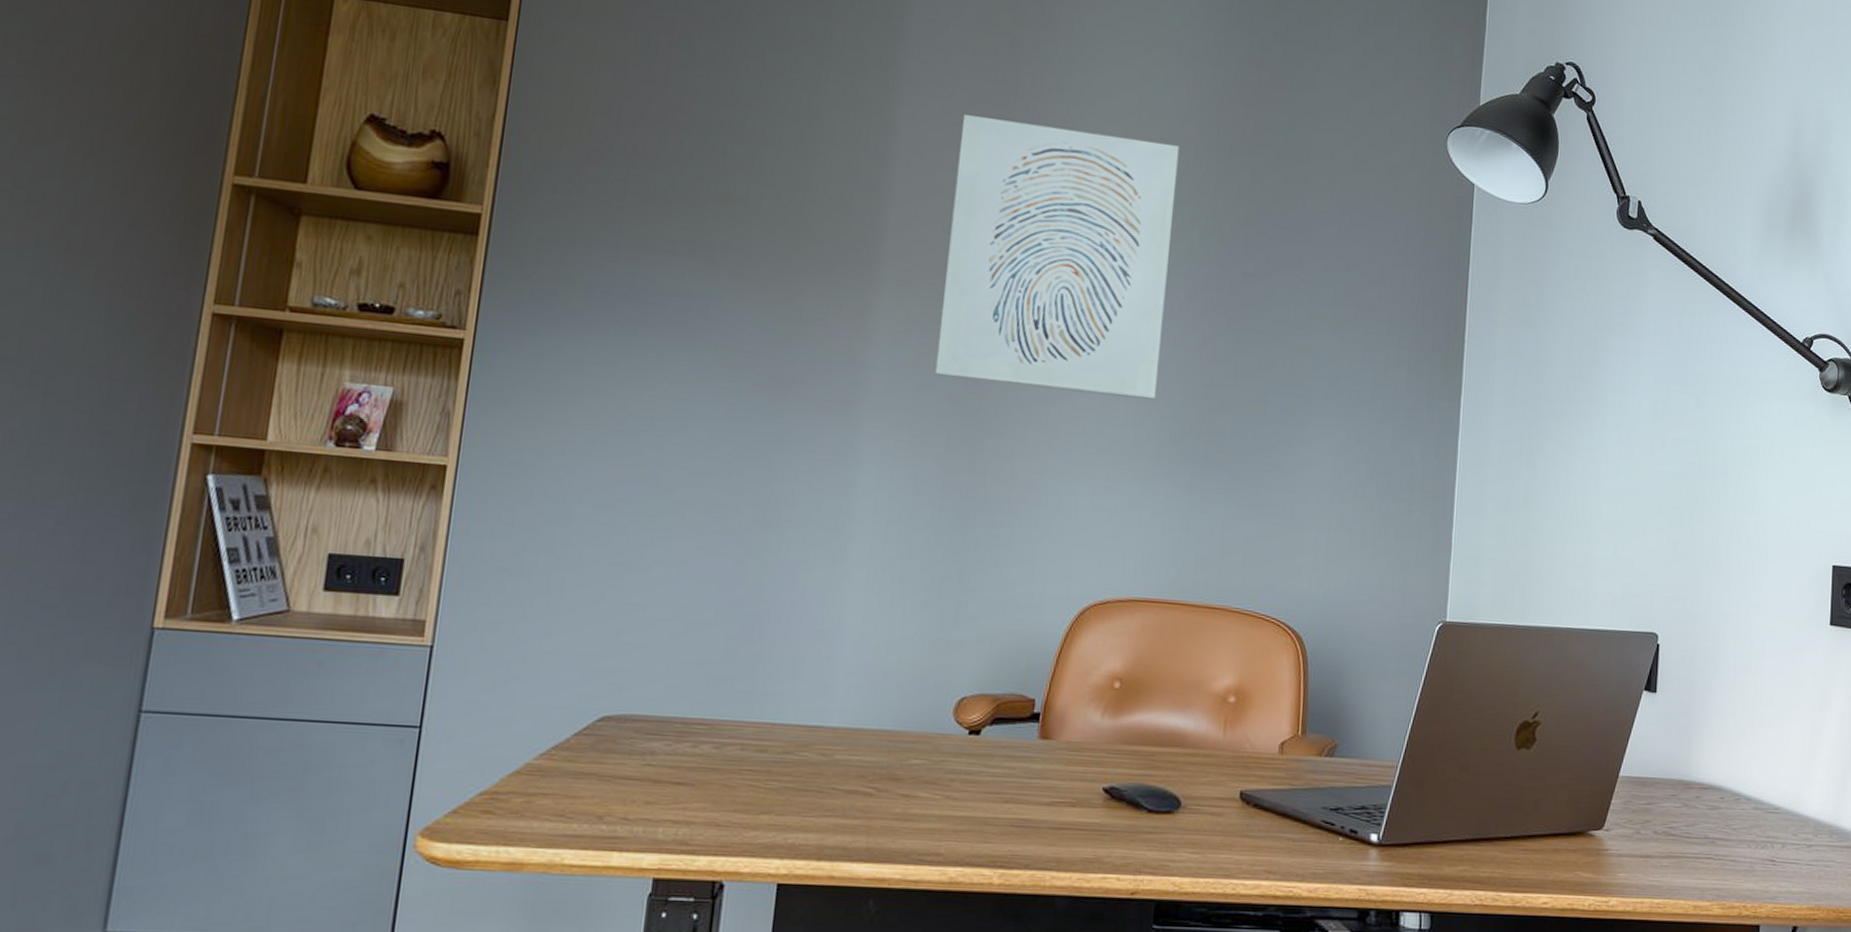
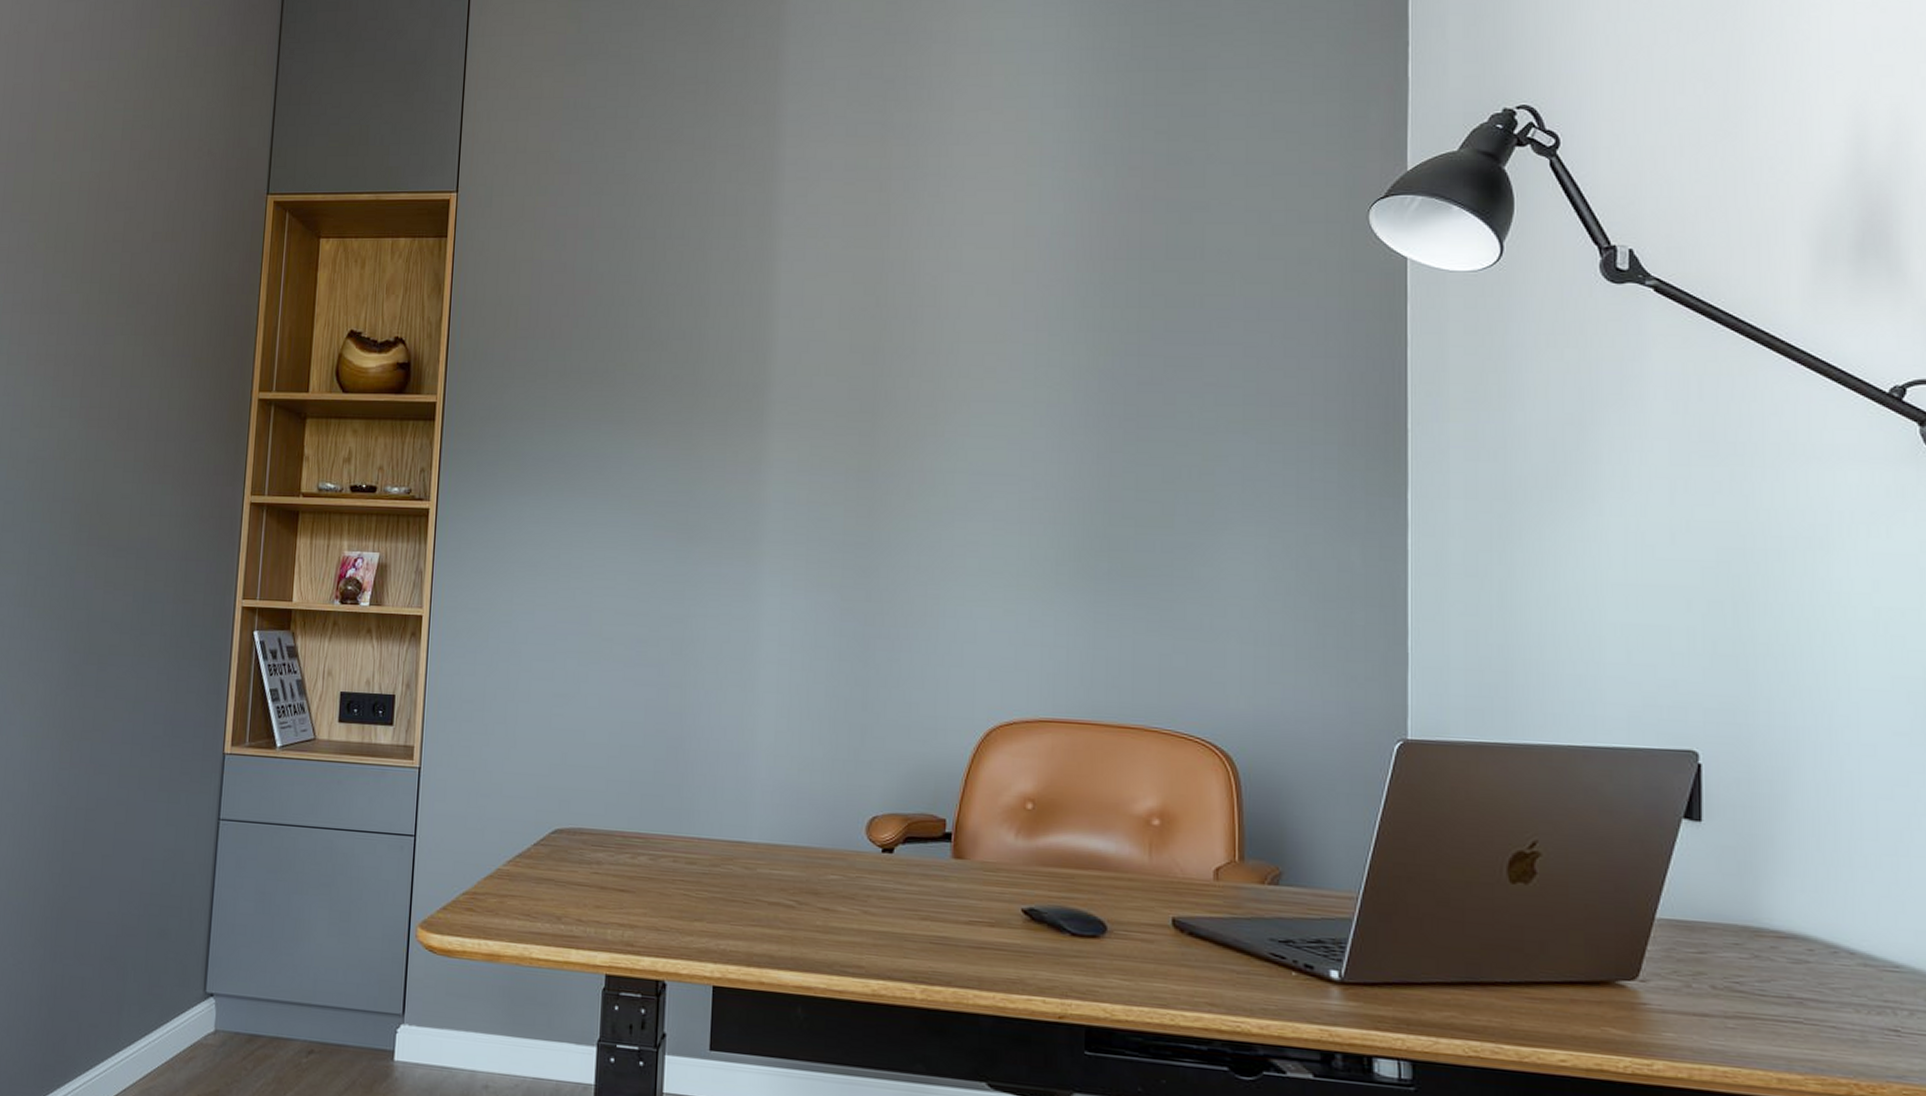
wall art: present [935,115,1180,400] -> none [827,261,1059,519]

